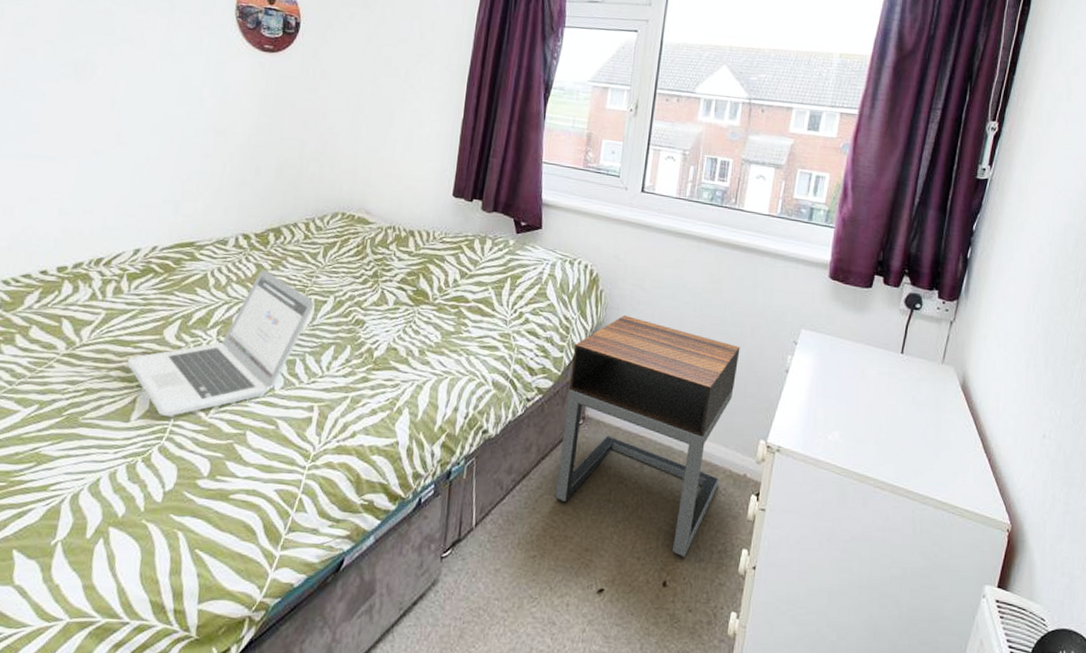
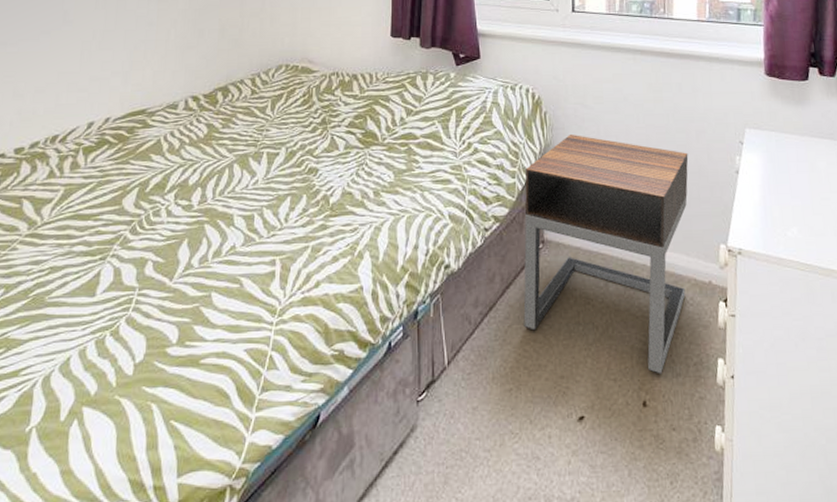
laptop: present [126,269,314,417] -> none [88,129,266,287]

